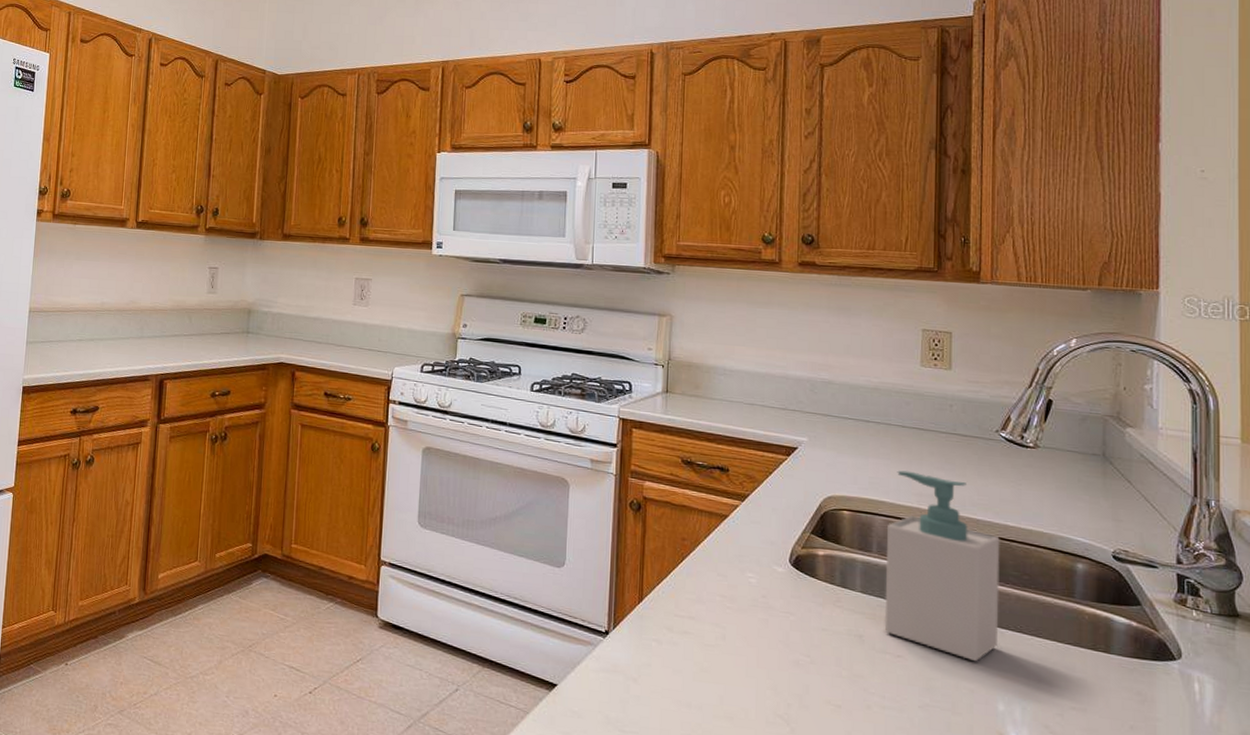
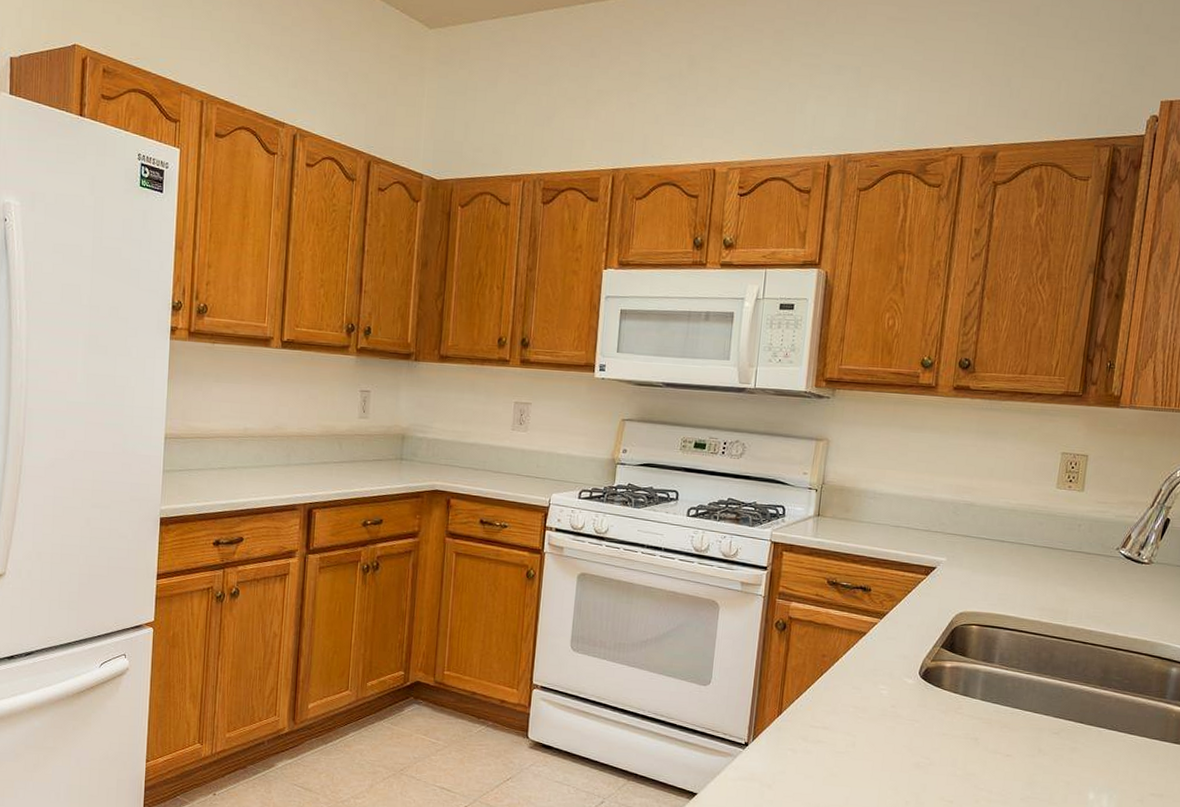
soap bottle: present [884,470,1000,662] -> none [998,587,1108,758]

